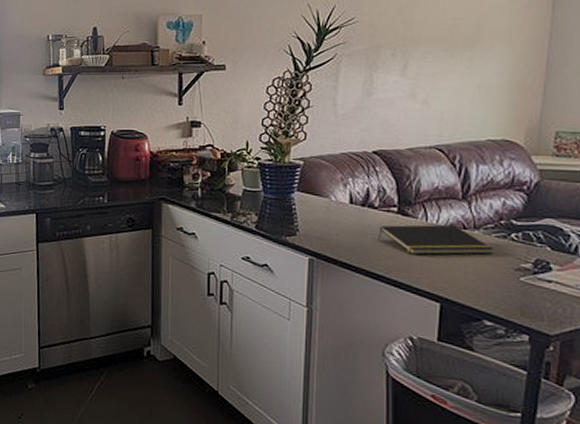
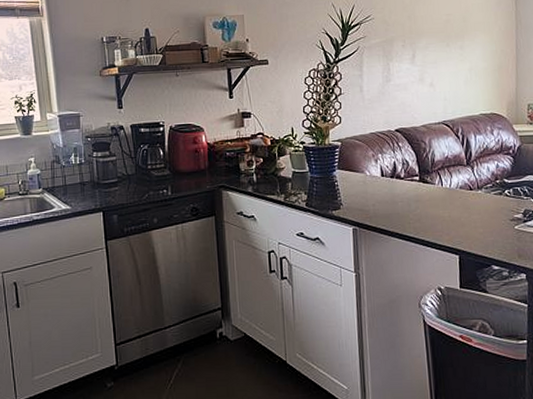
notepad: present [378,224,494,255] -> none [406,187,494,216]

